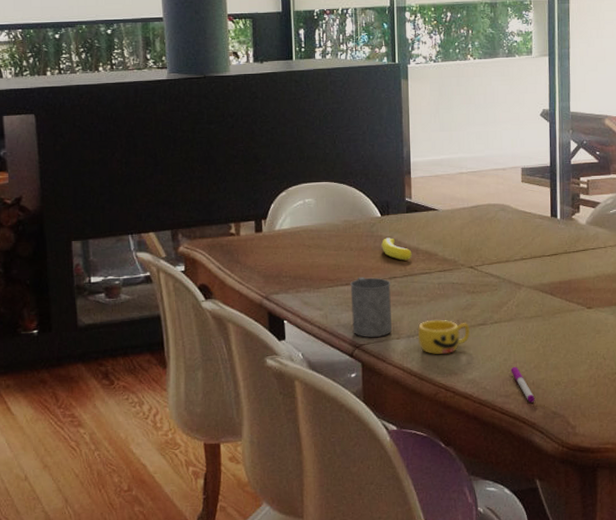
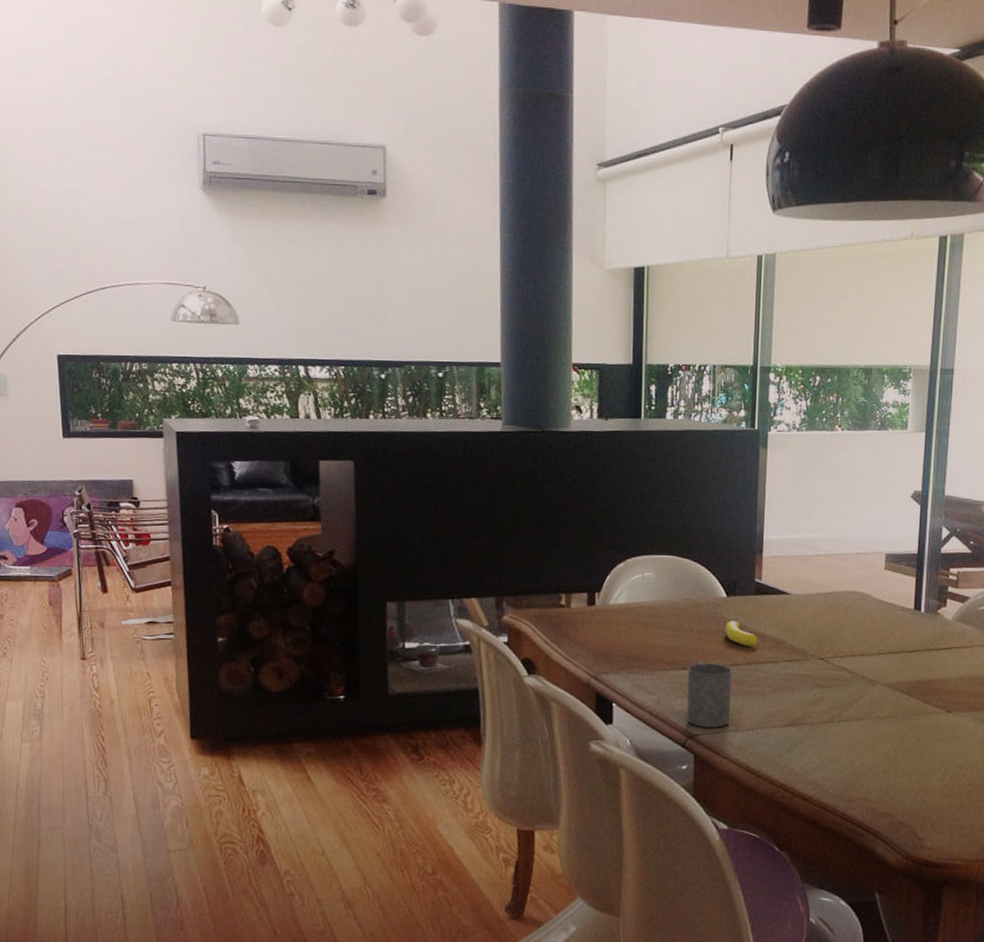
cup: present [417,319,471,354] -> none [757,713,816,751]
pen: present [511,366,535,403] -> none [857,769,881,810]

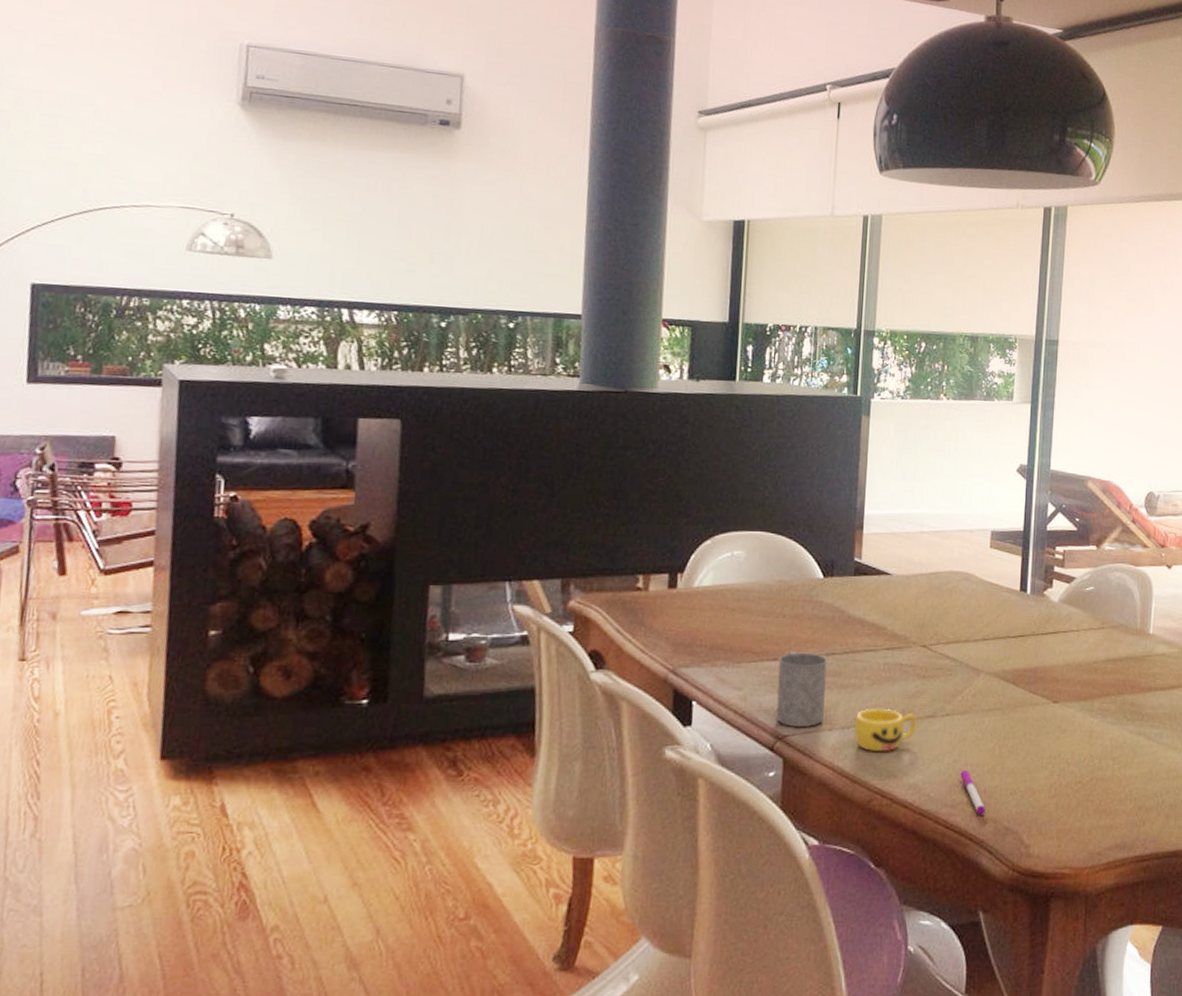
banana: present [725,620,758,647] -> none [821,604,856,634]
cup: none [757,713,816,751] -> present [854,708,918,751]
pen: none [857,769,881,810] -> present [960,769,986,815]

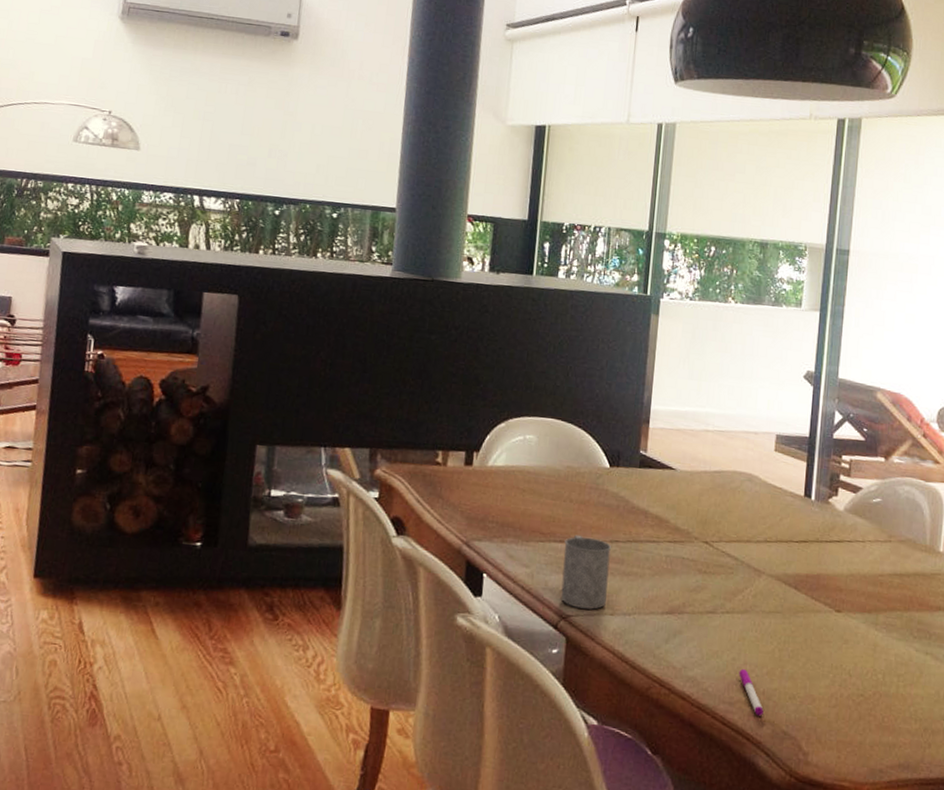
cup: present [854,708,918,751] -> none [635,598,698,642]

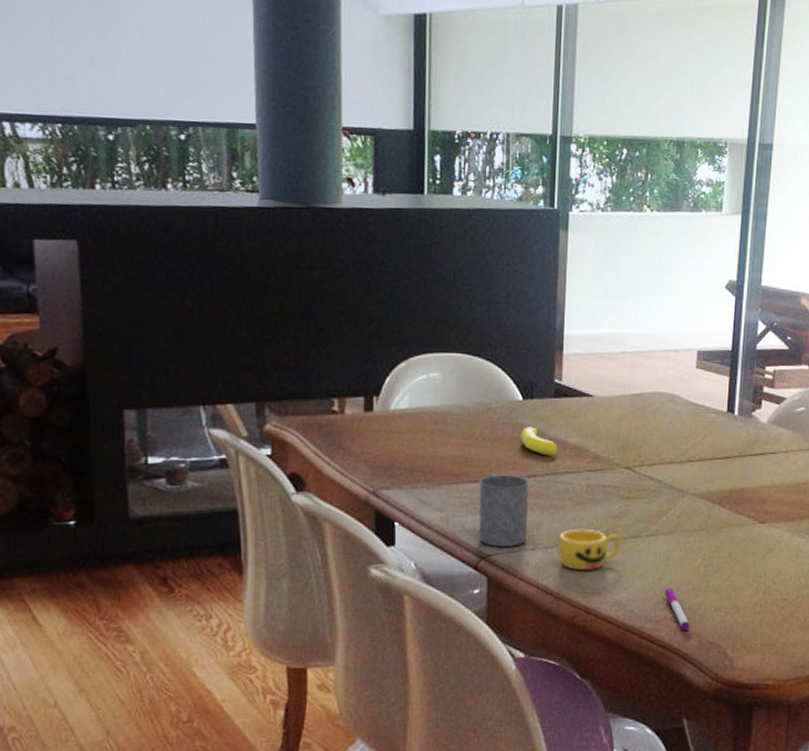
banana: none [606,493,640,524] -> present [521,427,558,456]
cup: none [635,598,698,642] -> present [557,528,621,570]

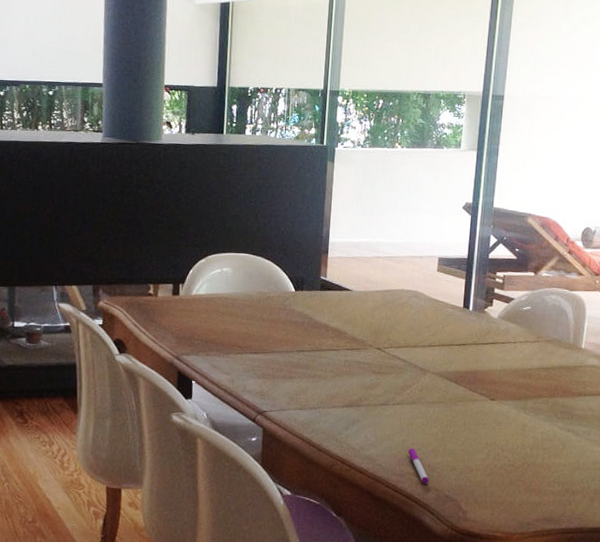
mug: present [479,473,529,547] -> none [257,347,298,406]
banana: present [521,427,558,456] -> none [293,312,322,336]
cup: present [557,528,621,570] -> none [319,395,372,429]

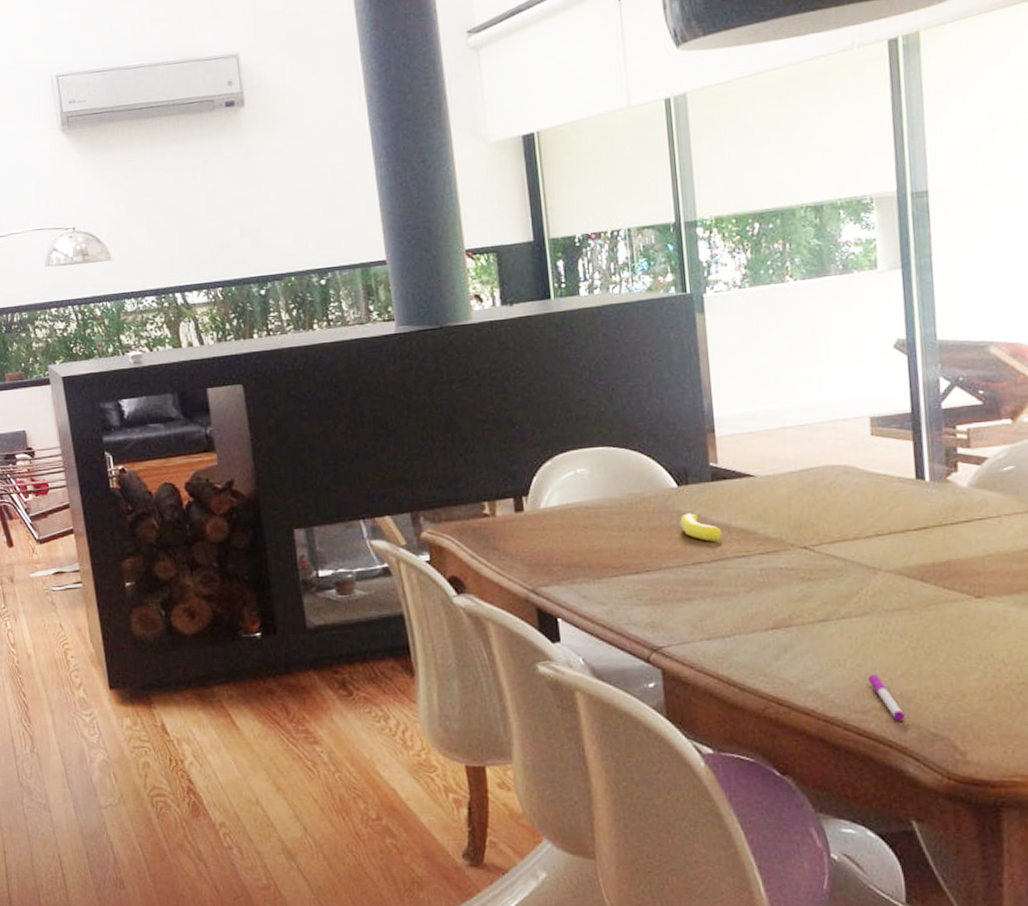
banana: none [293,312,322,336] -> present [680,513,722,542]

